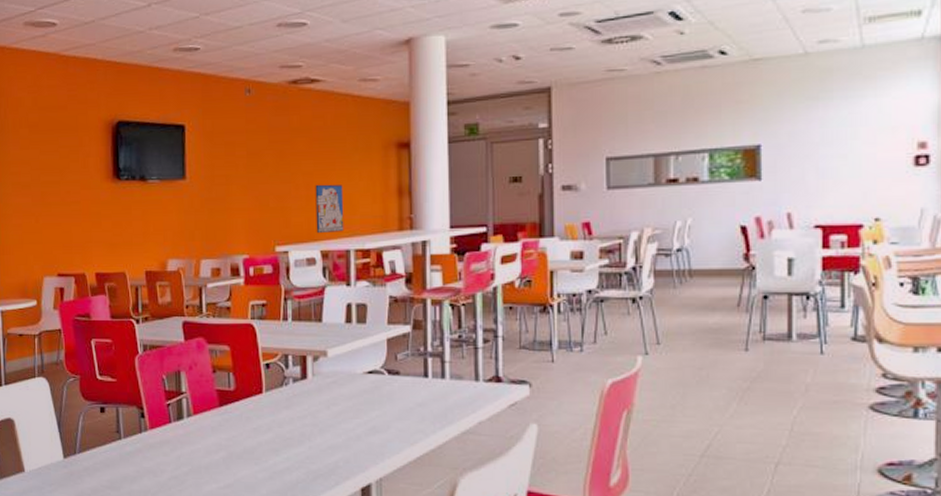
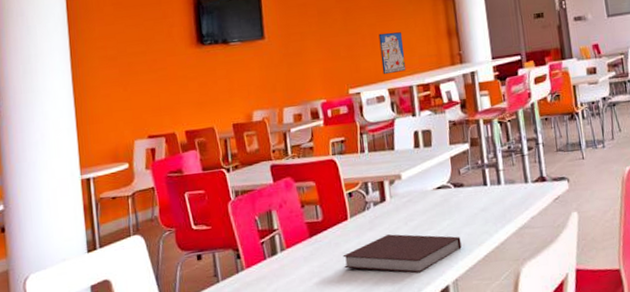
notebook: none [254,417,390,465] -> present [343,234,462,273]

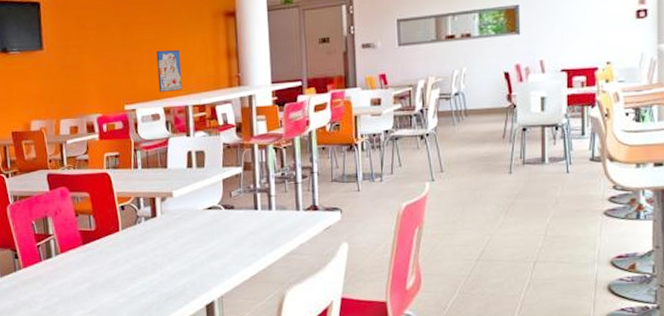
notebook: present [343,234,462,273] -> none [113,248,229,287]

